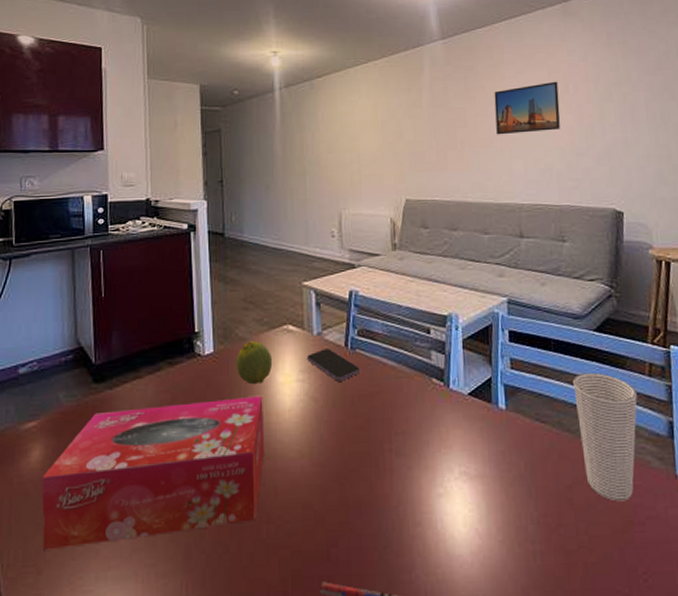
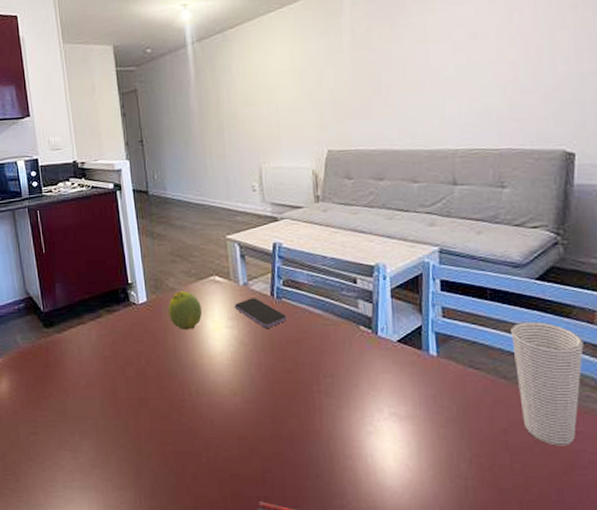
tissue box: present [42,395,265,550] -> none [11,340,200,463]
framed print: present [494,81,560,135] -> none [423,10,502,76]

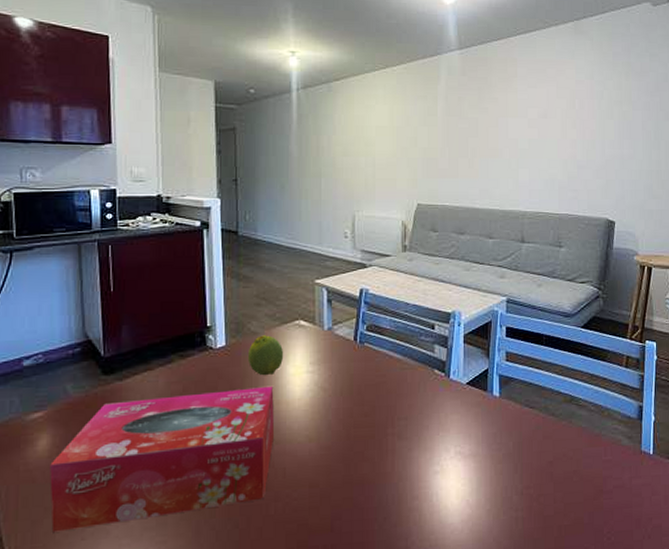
tissue box: none [11,340,200,463] -> present [50,386,275,532]
smartphone: present [235,298,288,328] -> none [318,342,368,373]
cup: present [511,321,584,446] -> none [560,364,614,474]

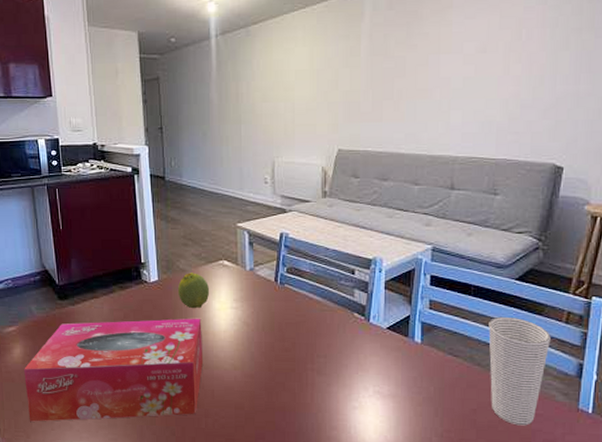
cup: none [560,364,614,474] -> present [488,316,551,426]

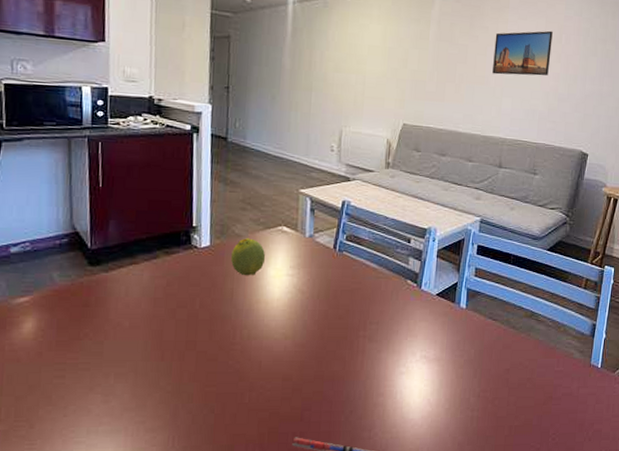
tissue box: present [24,318,204,422] -> none [34,285,254,408]
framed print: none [437,27,509,86] -> present [492,30,553,76]
cup: present [488,316,551,426] -> none [522,283,572,382]

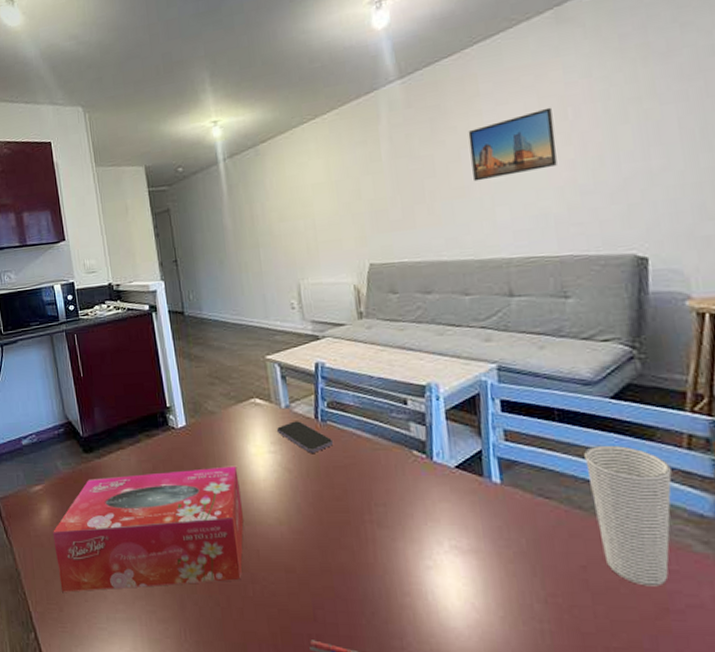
tissue box: none [34,285,254,408] -> present [53,465,244,592]
fruit: present [230,238,266,276] -> none [208,414,244,456]
smartphone: none [298,249,346,278] -> present [277,421,334,453]
cup: none [522,283,572,382] -> present [584,445,672,587]

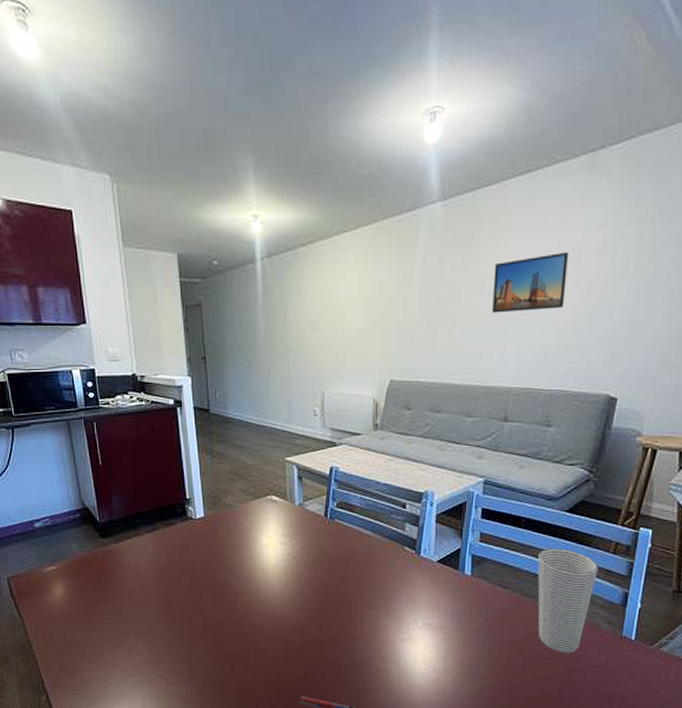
tissue box: present [53,465,244,592] -> none [66,554,253,661]
smartphone: present [277,421,334,453] -> none [290,517,339,546]

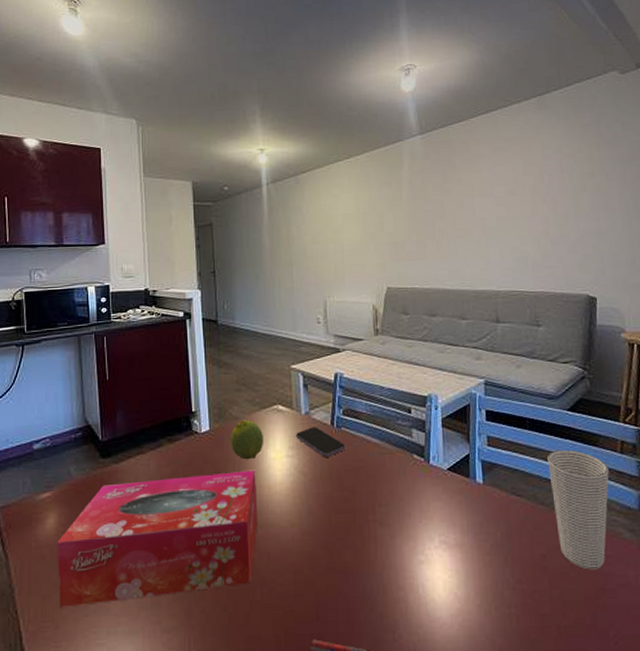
tissue box: none [66,554,253,661] -> present [57,470,258,608]
fruit: none [224,508,258,545] -> present [230,420,264,460]
smartphone: none [290,517,339,546] -> present [296,427,346,457]
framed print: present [492,251,568,313] -> none [471,172,535,225]

